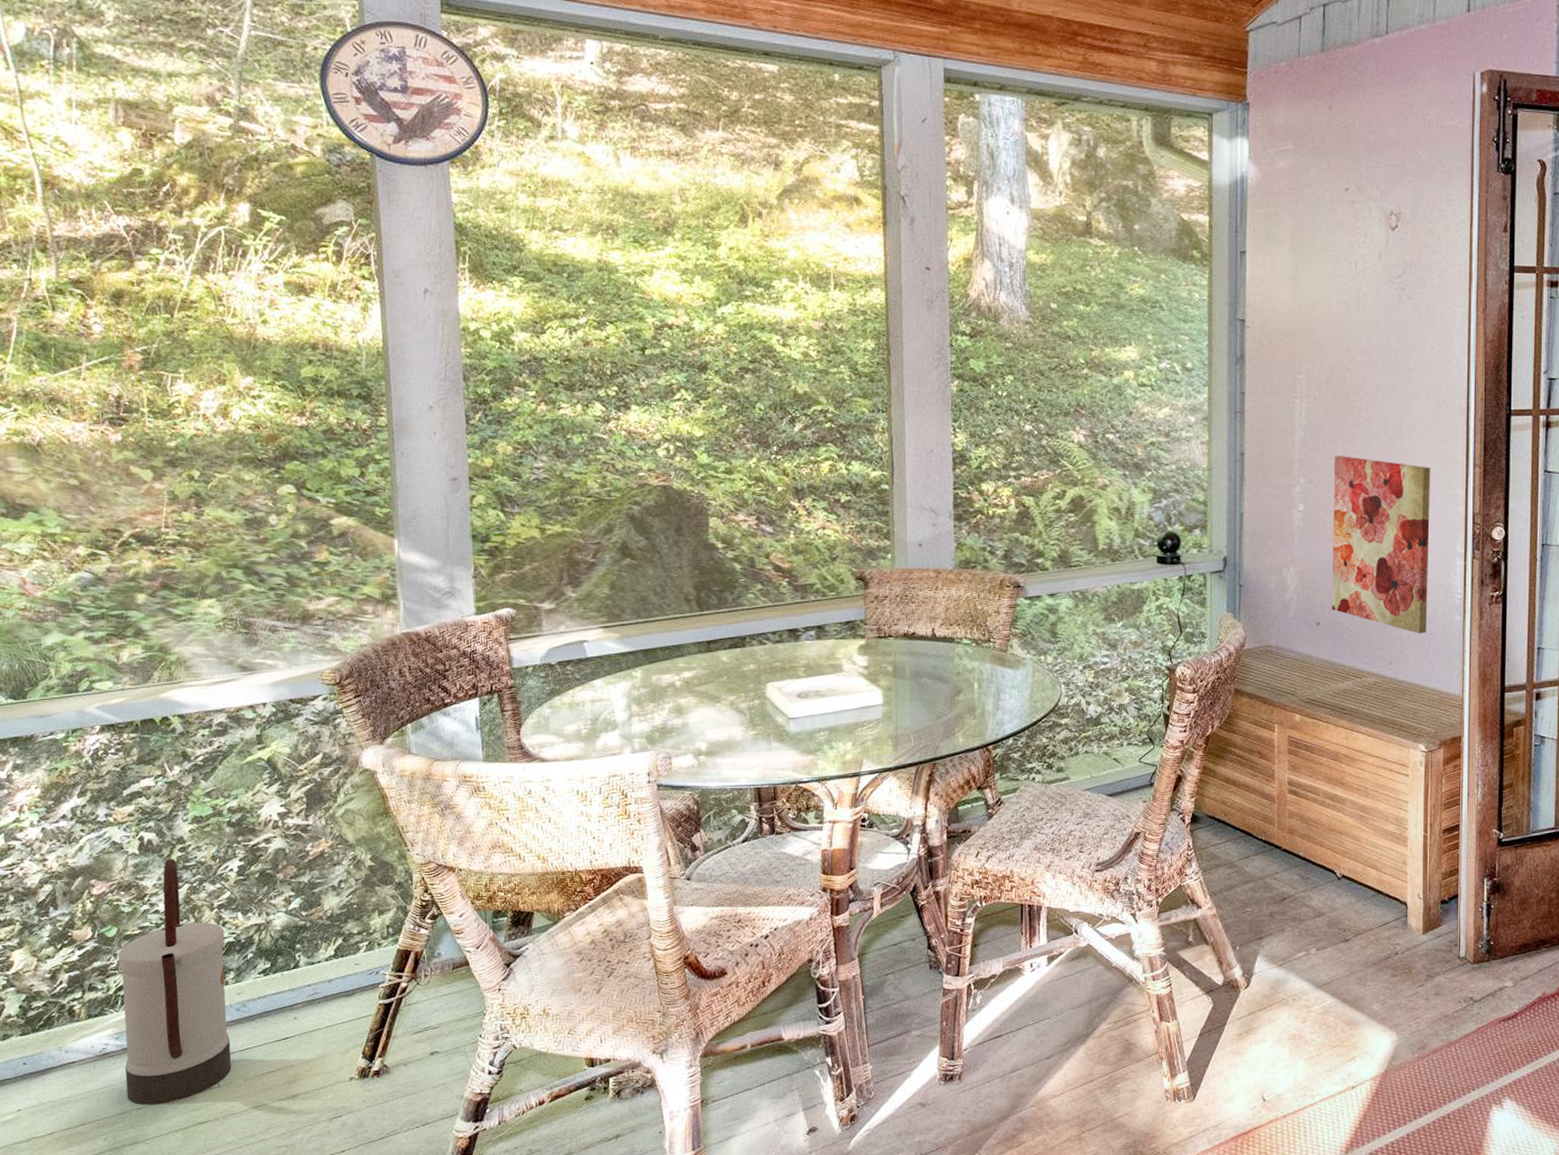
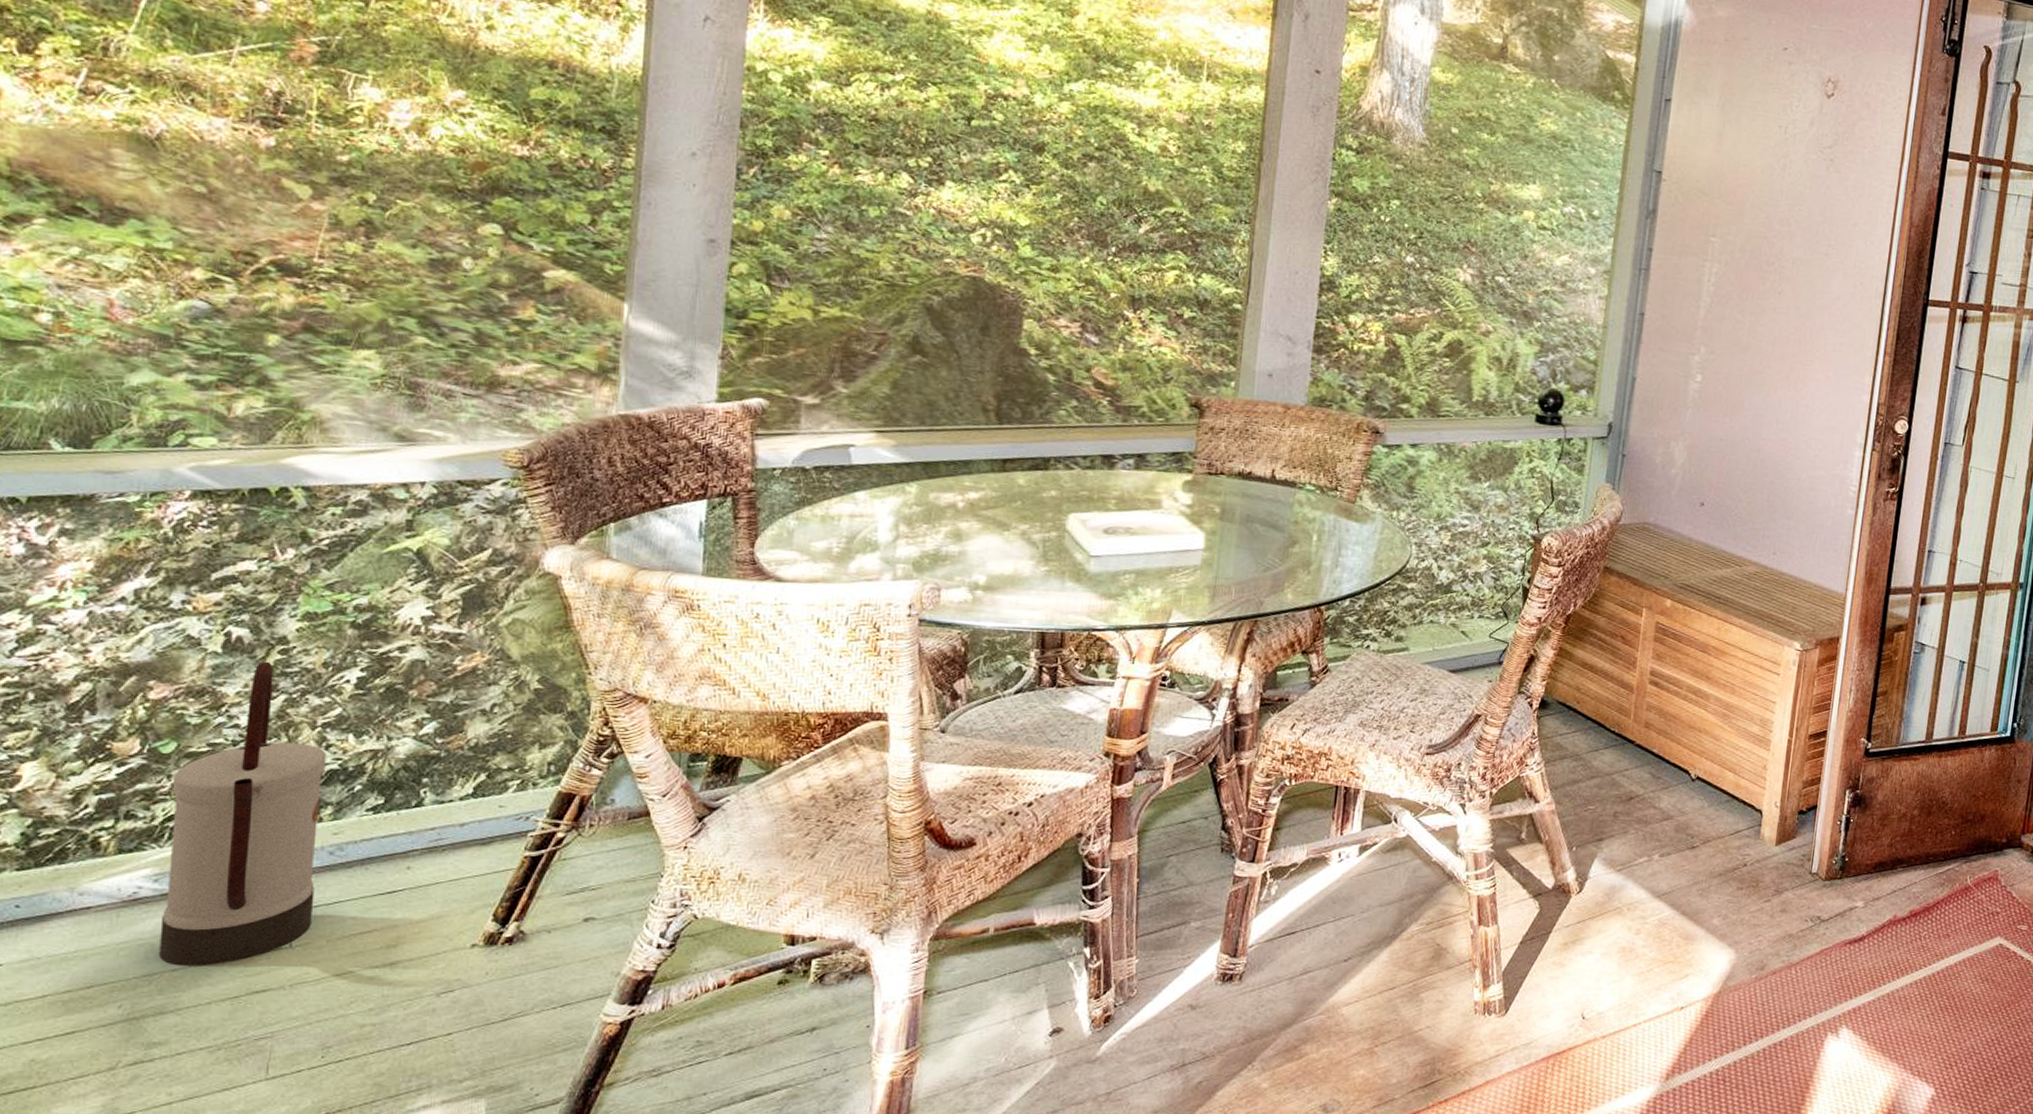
wall art: present [1331,456,1431,634] -> none [1718,327,1840,525]

